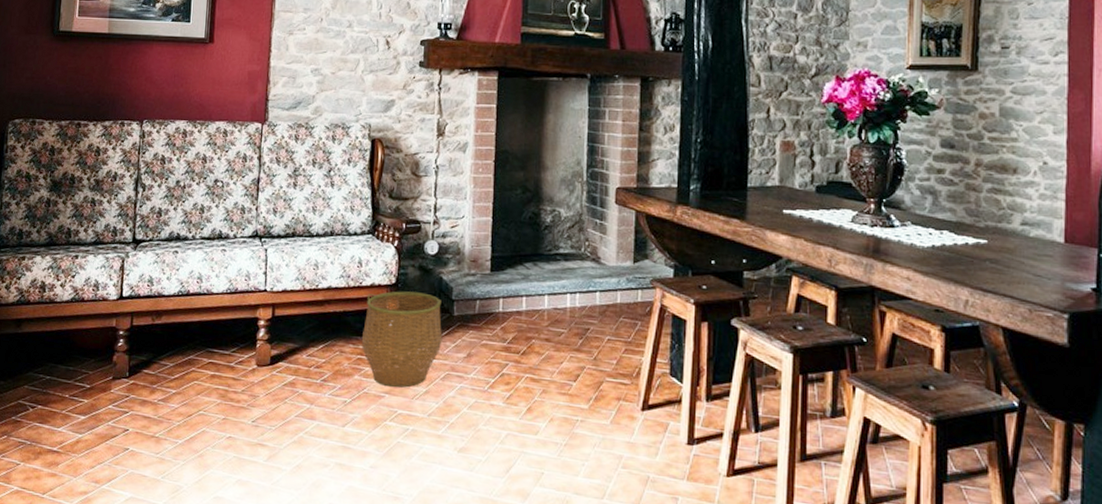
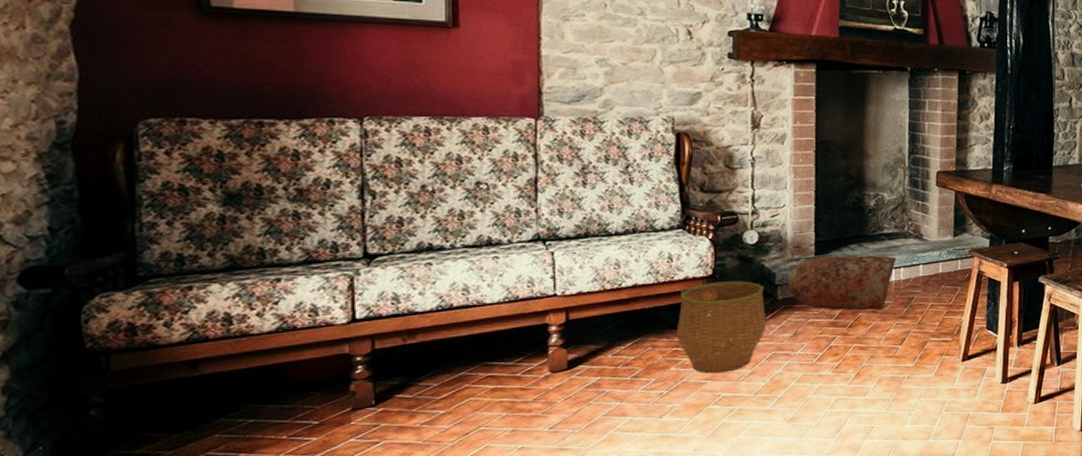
decorative log: none [464,273,572,339] -> present [788,255,896,310]

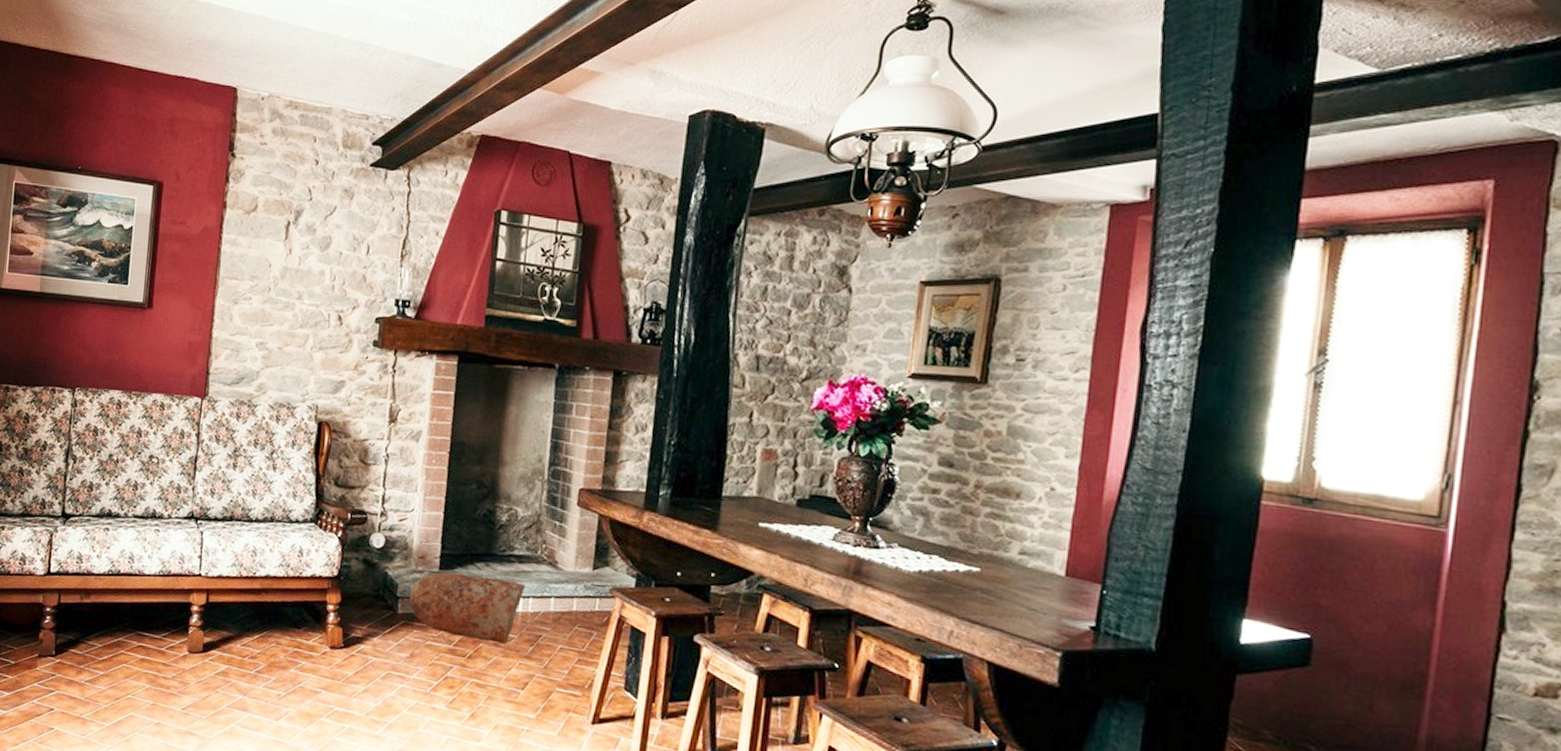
basket: present [676,281,767,373] -> none [298,584,386,685]

